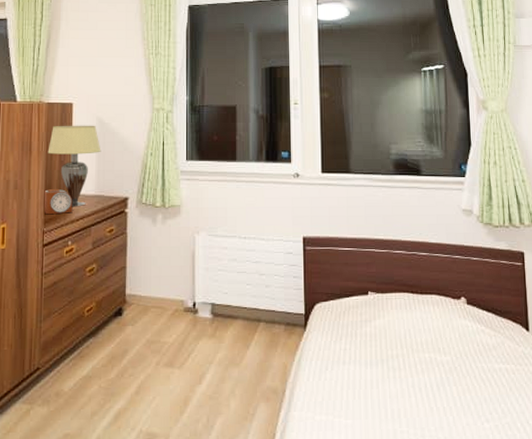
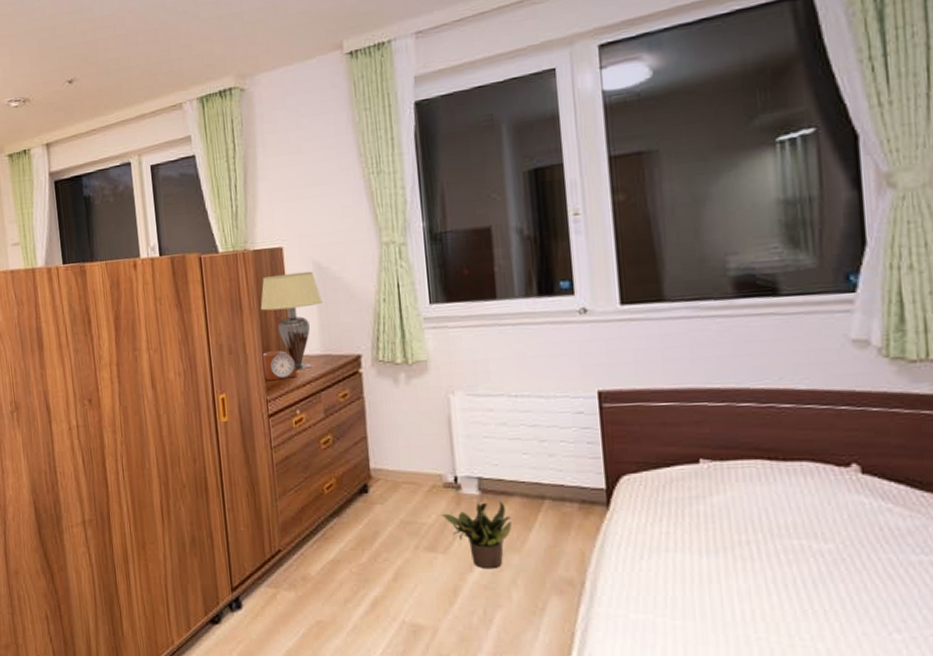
potted plant: none [180,322,234,382] -> present [441,500,512,569]

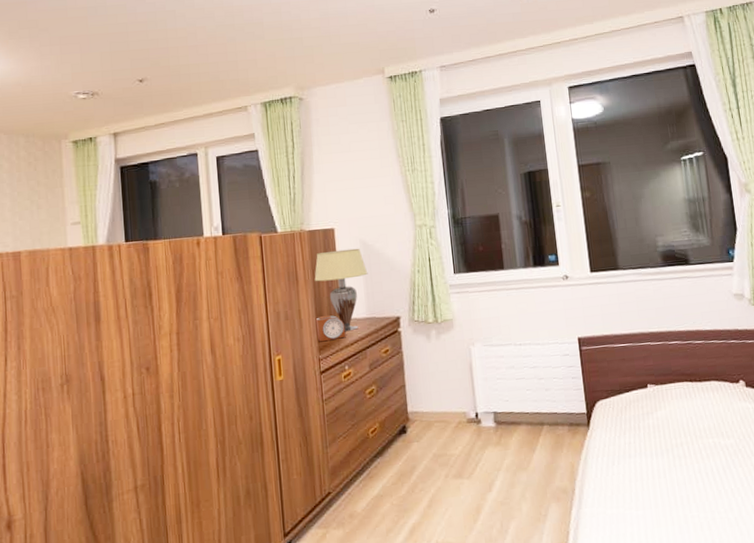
potted plant: present [441,500,512,569] -> none [466,429,520,488]

